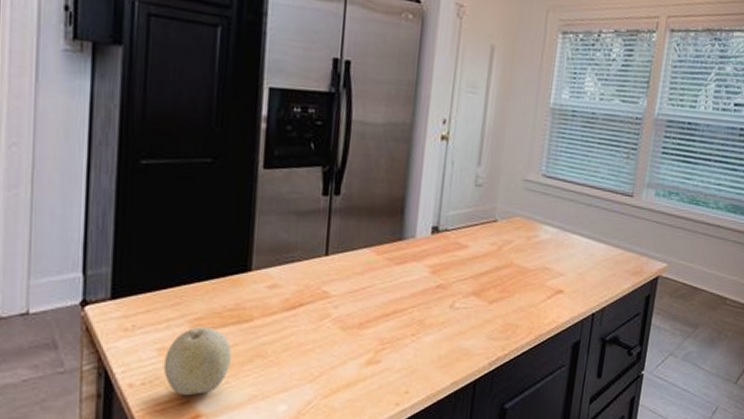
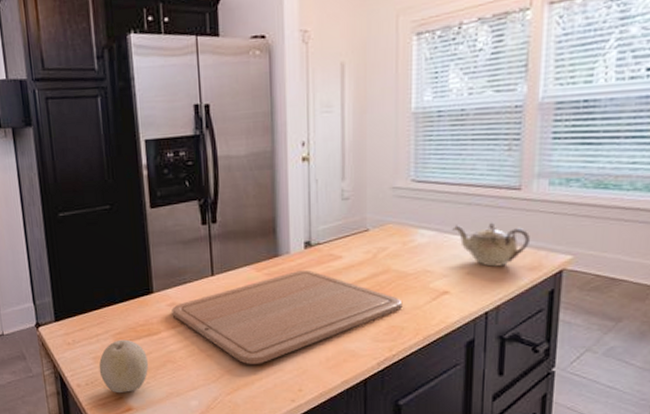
chopping board: none [271,257,520,362] -> present [172,269,403,364]
teapot: none [573,224,636,269] -> present [452,222,530,267]

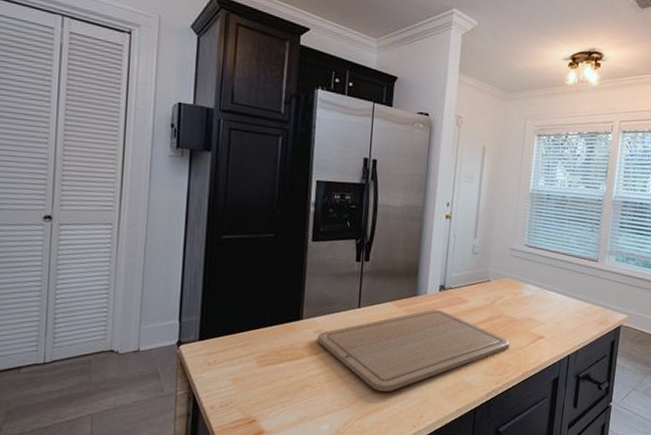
fruit: present [99,339,148,392] -> none [236,362,287,415]
teapot: present [452,222,530,267] -> none [550,284,601,319]

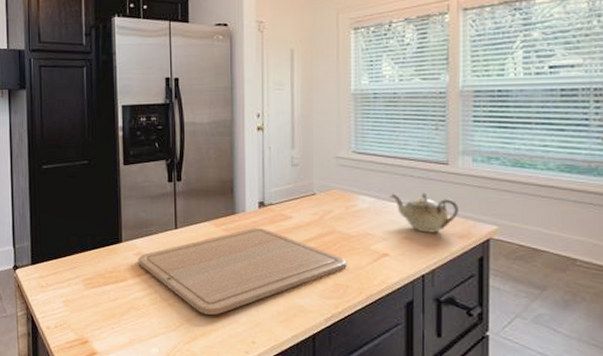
teapot: none [550,284,601,319] -> present [390,192,458,233]

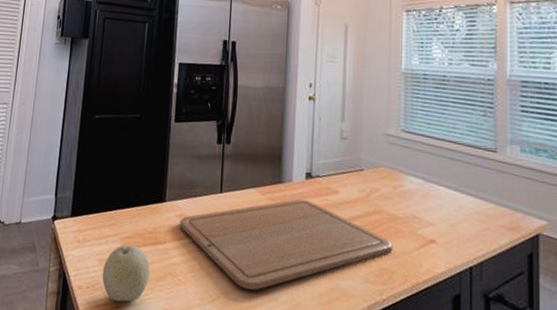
fruit: none [68,285,114,337] -> present [102,244,150,302]
teapot: present [390,192,458,233] -> none [438,176,507,223]

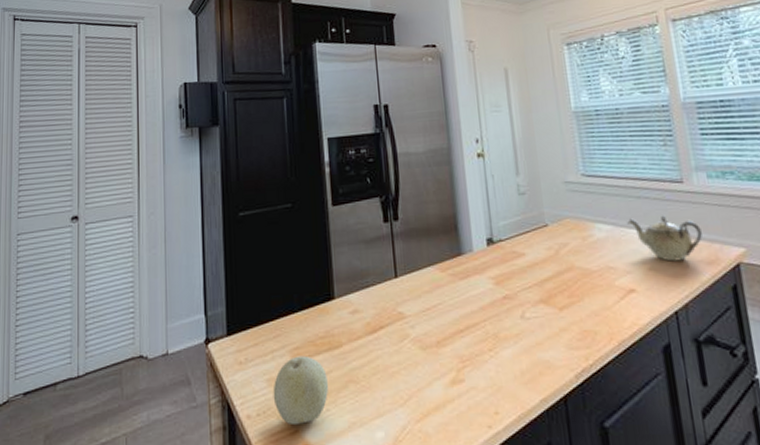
chopping board: present [179,199,393,290] -> none [354,268,592,382]
teapot: none [438,176,507,223] -> present [627,215,702,262]

